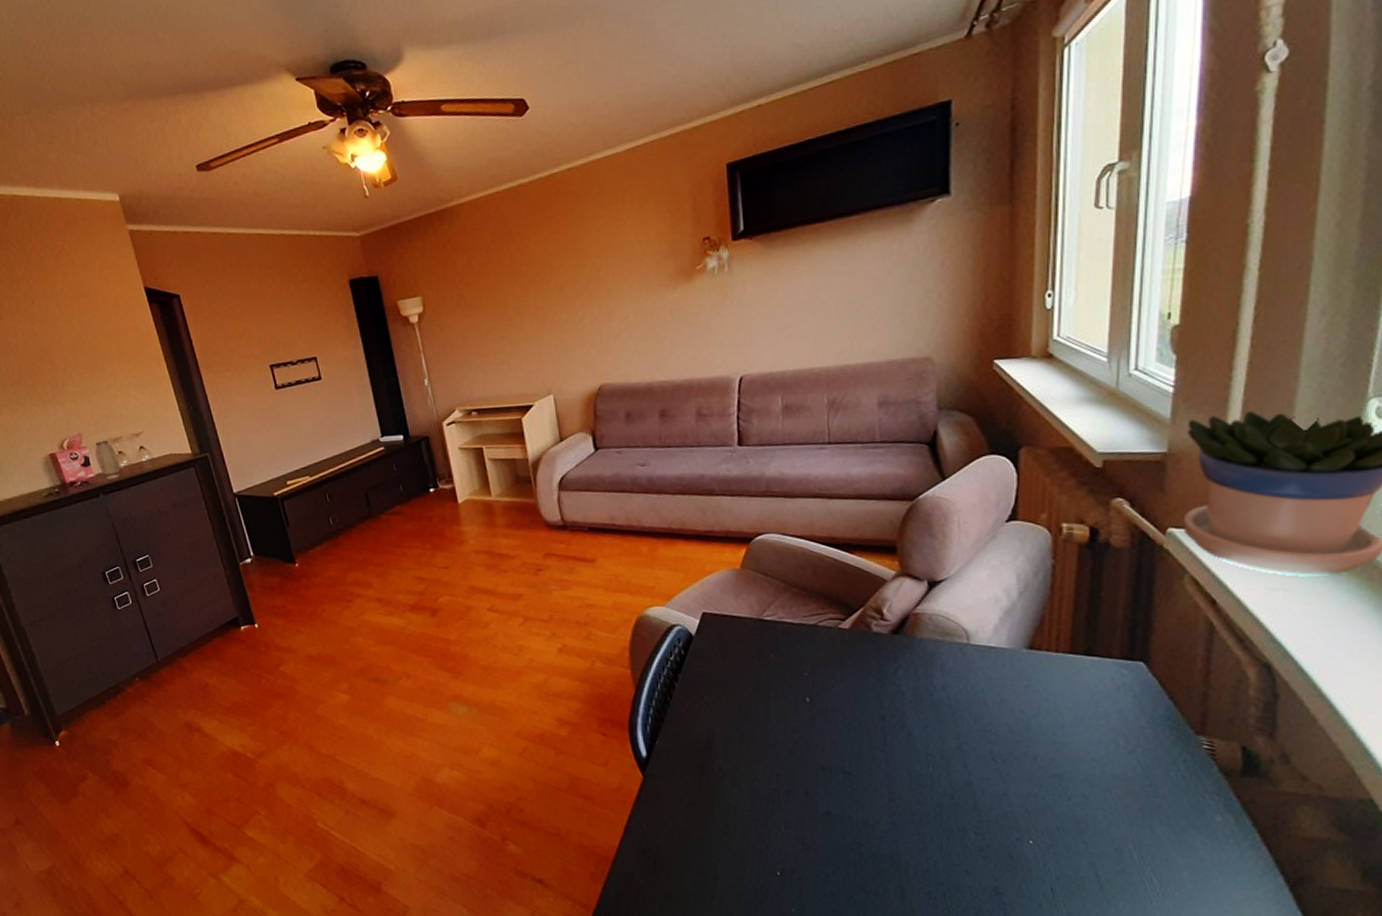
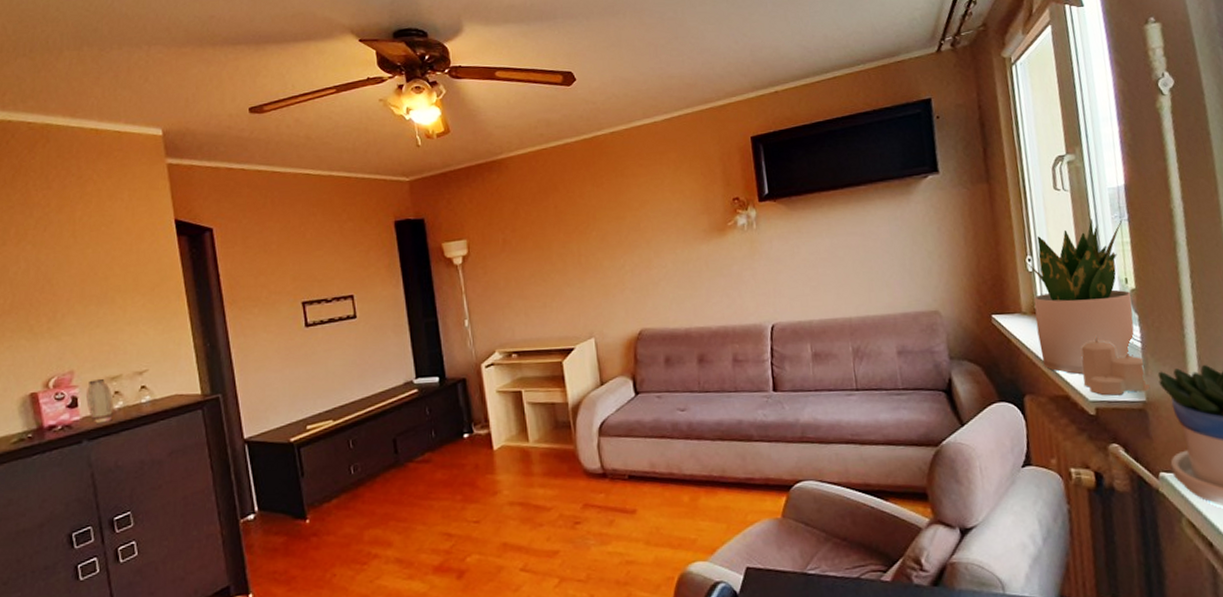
planter: none [1045,239,1180,425] -> present [1026,218,1135,375]
candle: none [1093,381,1175,447] -> present [1080,336,1150,396]

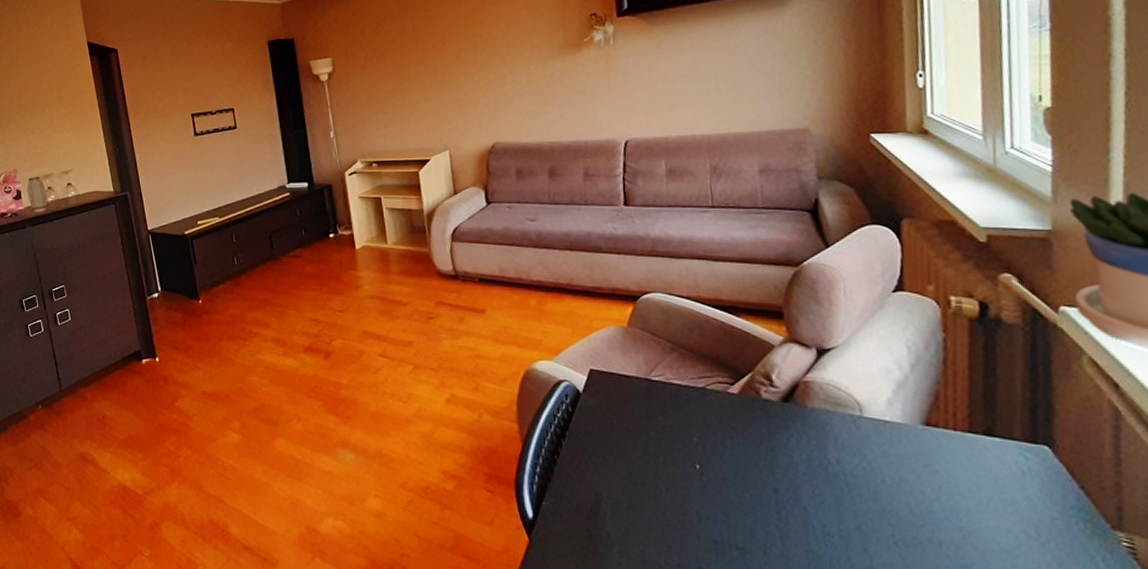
planter: present [1026,218,1135,375] -> none [916,28,1046,199]
candle: present [1080,336,1150,396] -> none [974,158,1058,223]

